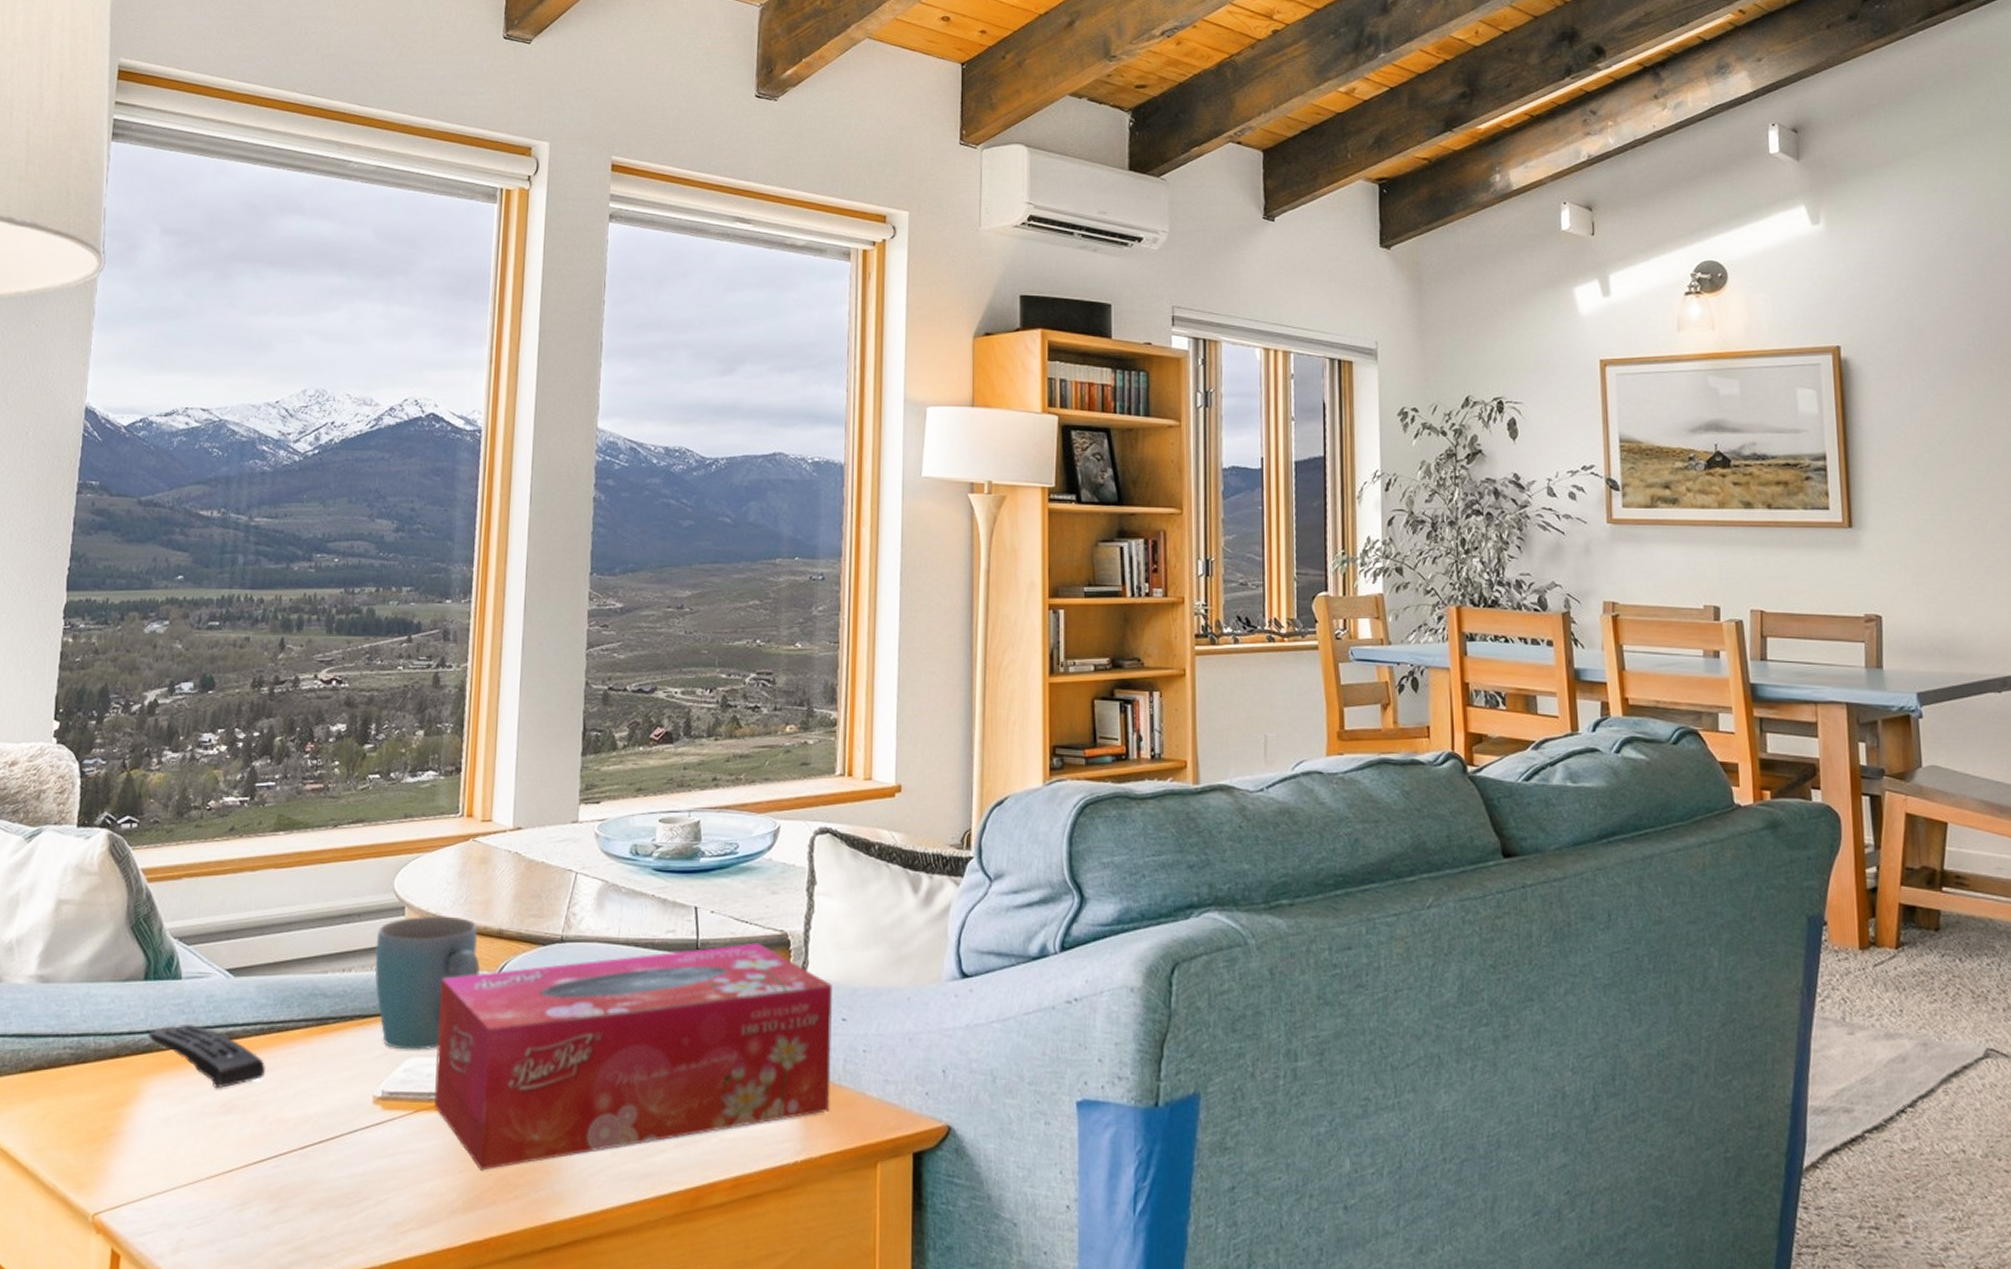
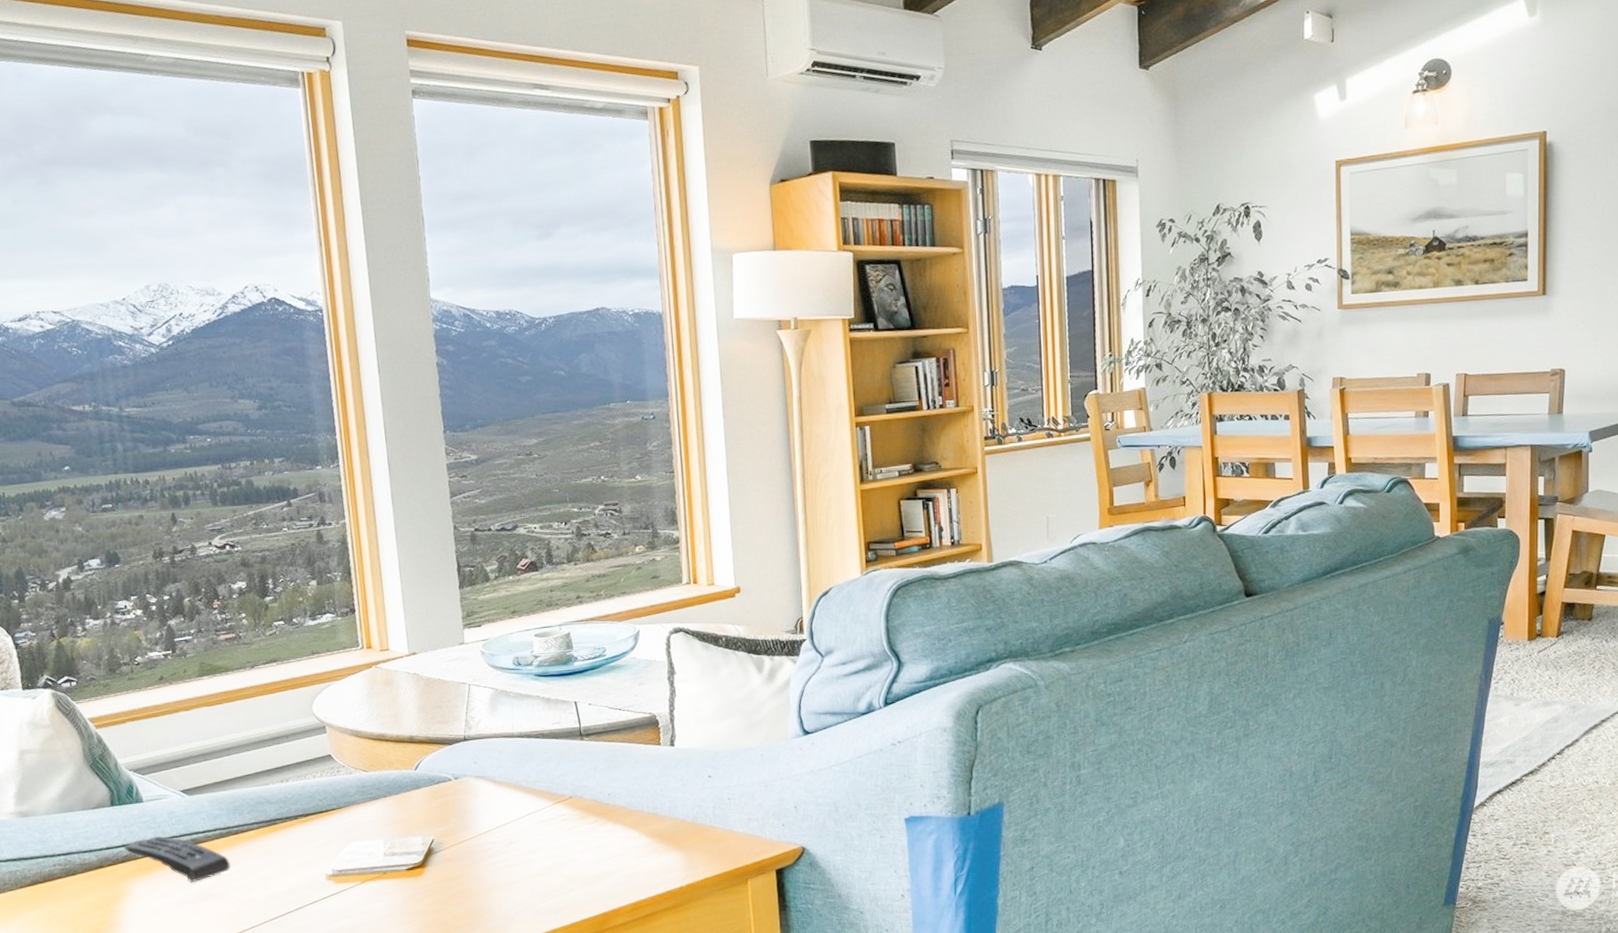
mug: present [374,915,481,1050] -> none [305,729,400,837]
tissue box: present [434,942,833,1171] -> none [367,724,705,920]

